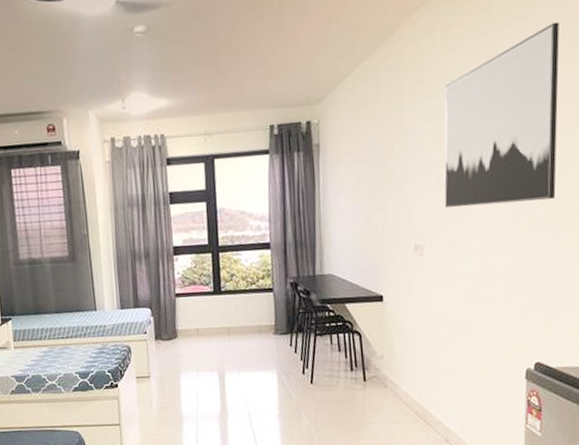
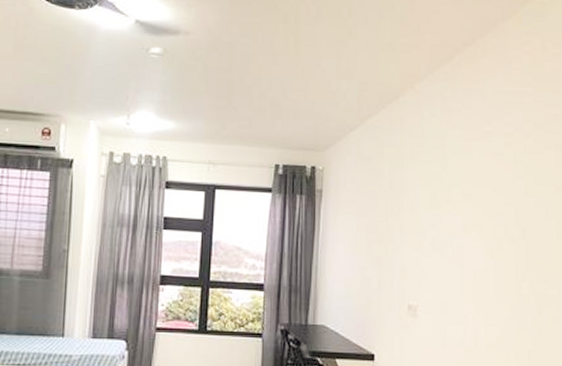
wall art: present [444,22,560,208] -> none [439,113,544,275]

